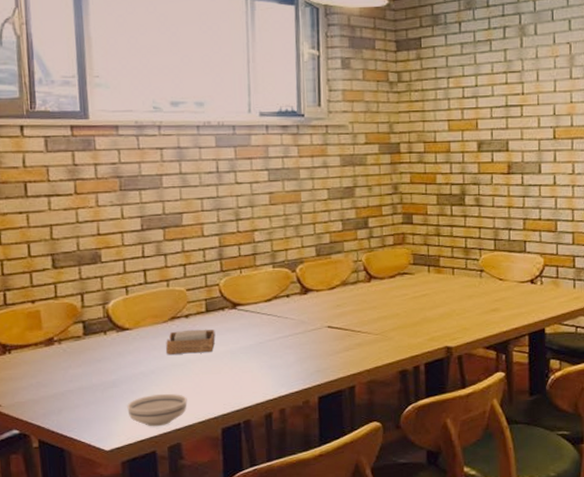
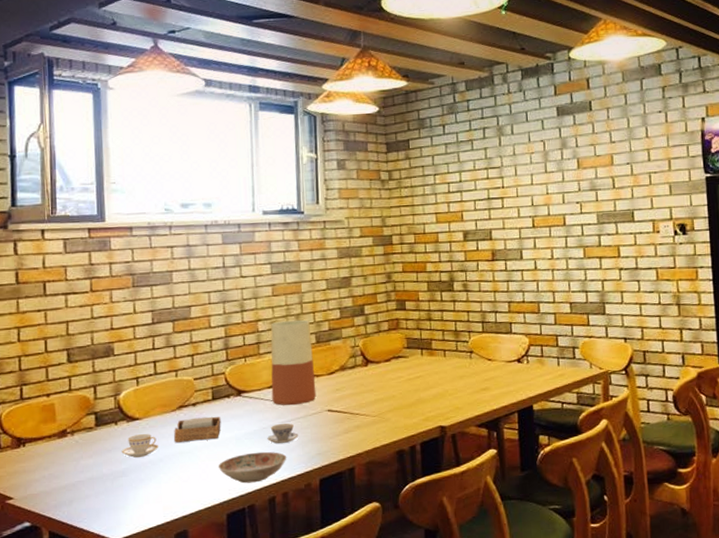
teacup: none [111,345,151,368] -> present [121,434,159,458]
bowl: present [127,393,188,427] -> none [136,480,194,515]
dish: none [212,367,285,399] -> present [218,451,287,484]
teacup: none [264,339,297,360] -> present [267,423,299,444]
vase: none [267,231,316,320] -> present [270,319,317,405]

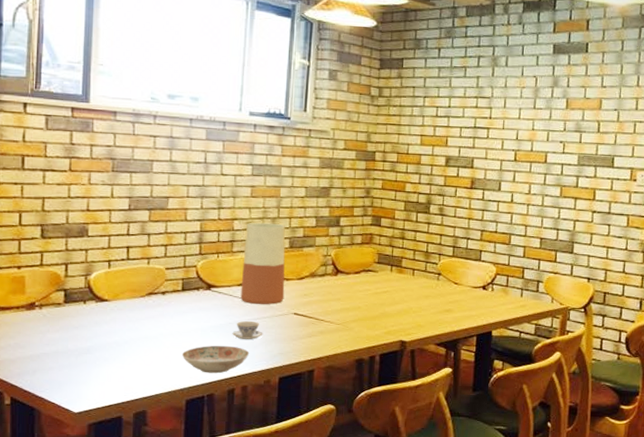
teacup: present [121,434,159,458] -> none [88,315,126,337]
napkin holder: present [174,416,221,443] -> none [141,305,189,329]

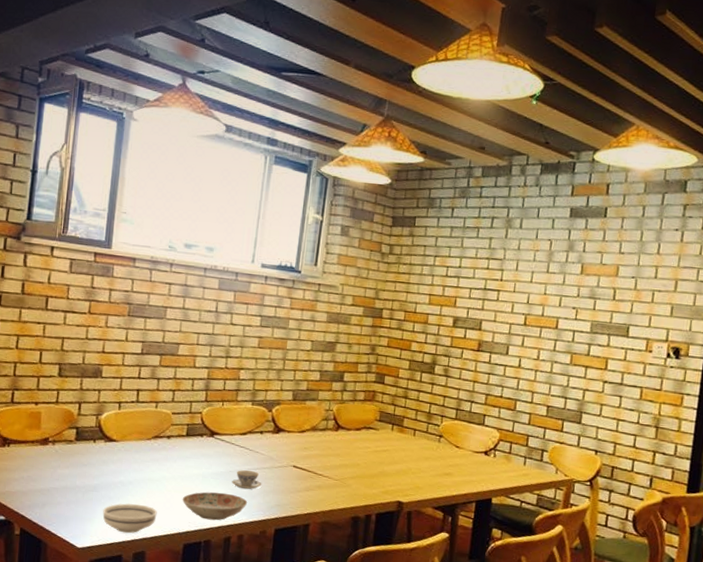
bowl: none [99,363,156,394] -> present [102,503,157,534]
vase: present [240,222,286,305] -> none [242,373,290,456]

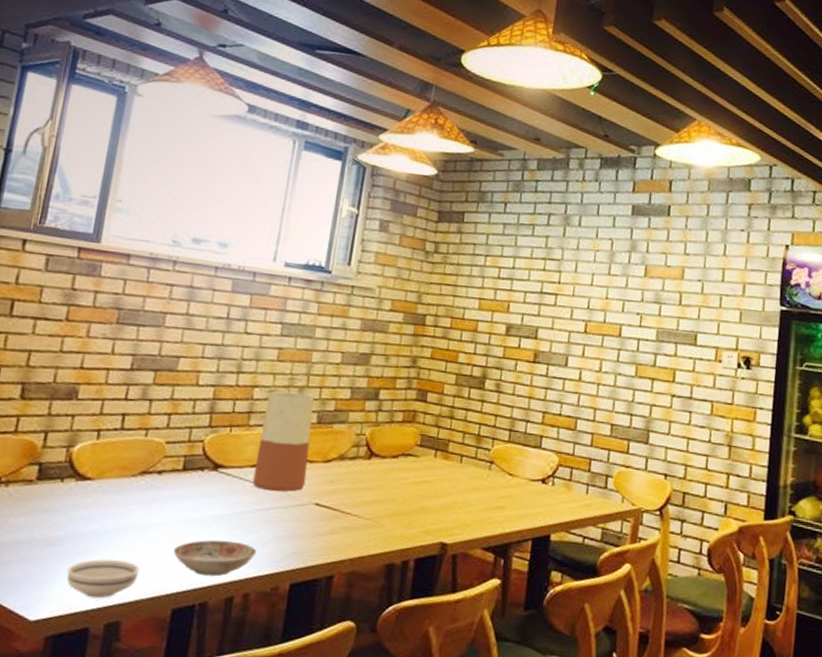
teacup: present [232,470,262,490] -> none [238,511,276,535]
vase: none [242,373,290,456] -> present [252,391,314,492]

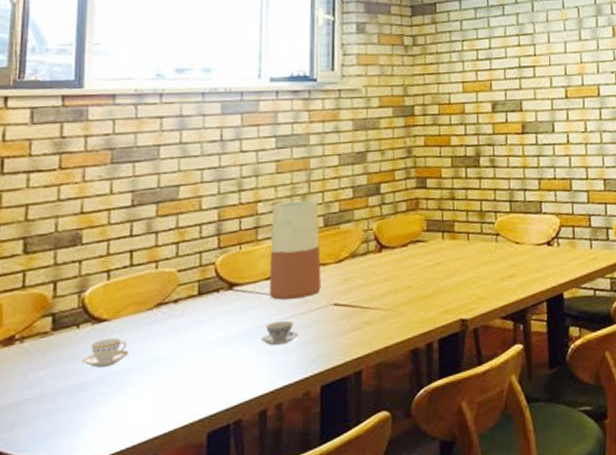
teacup: none [61,497,108,525] -> present [82,338,130,368]
bowl: present [66,558,140,599] -> none [96,394,169,437]
dish: present [173,540,257,577] -> none [200,355,284,395]
teacup: none [238,511,276,535] -> present [261,321,299,346]

